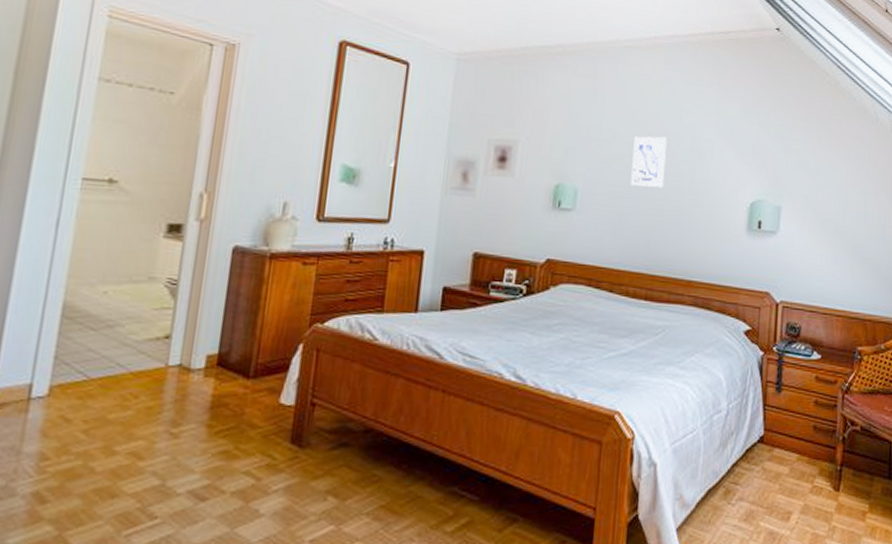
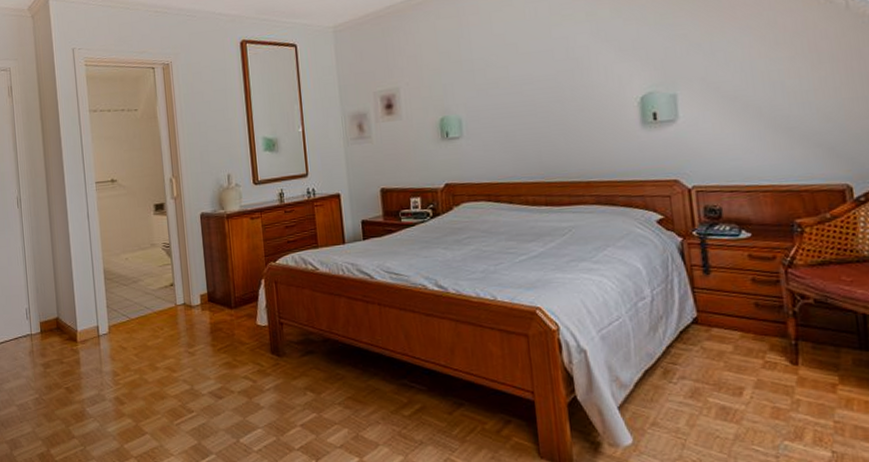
wall art: present [631,136,667,188] -> none [506,53,545,106]

